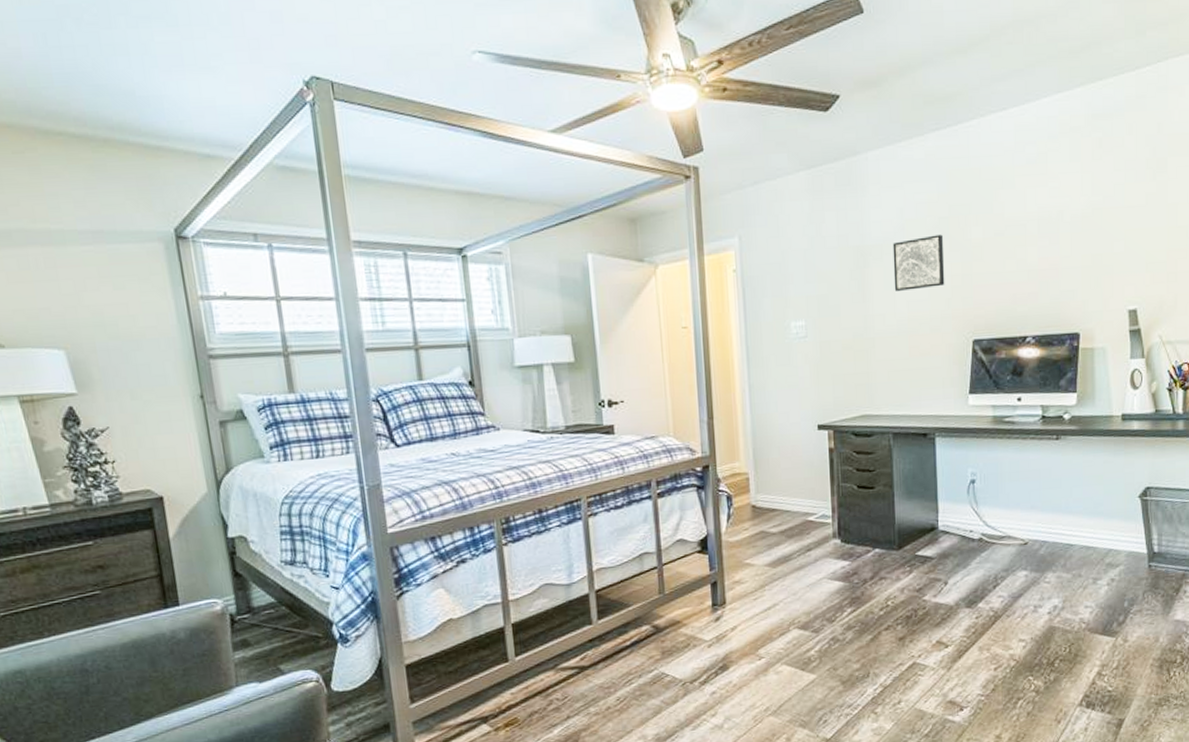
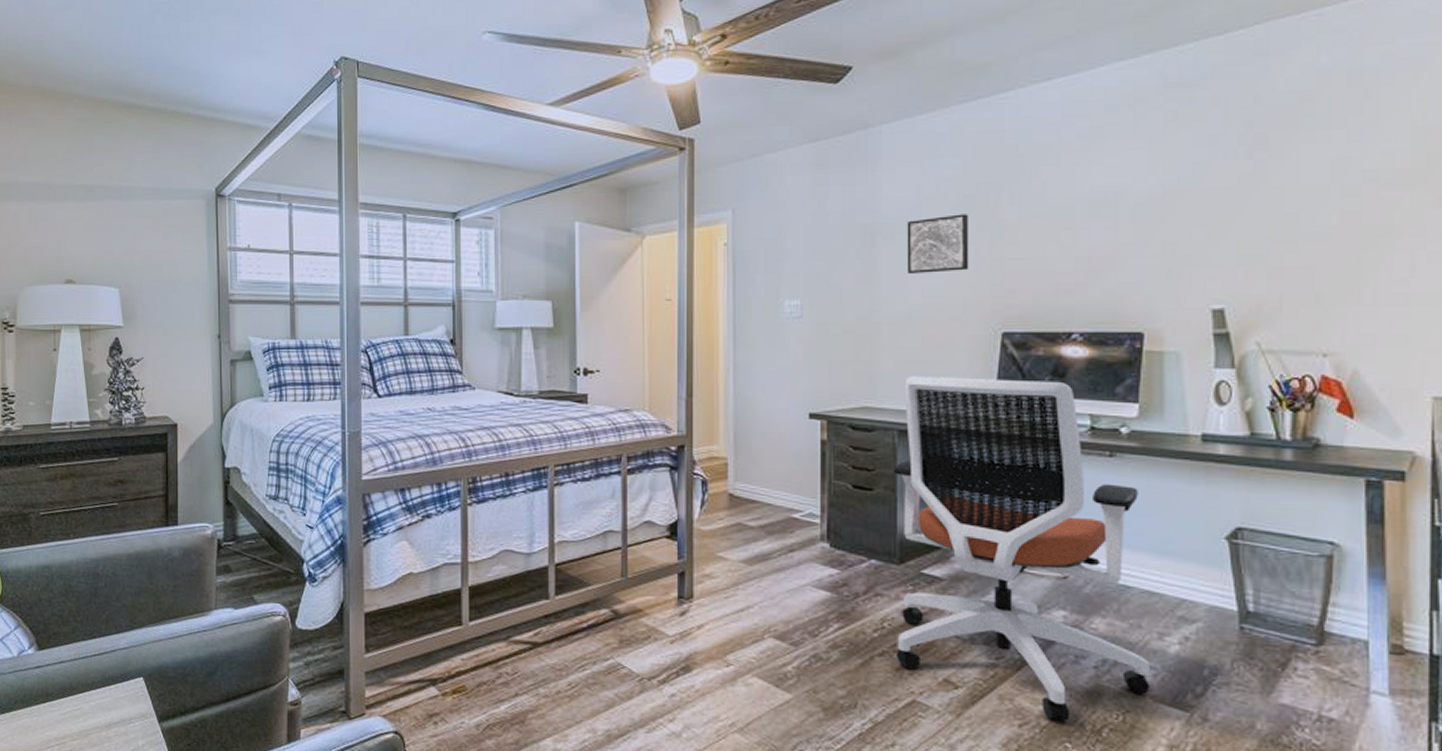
office chair: none [889,379,1087,661] -> present [892,375,1150,721]

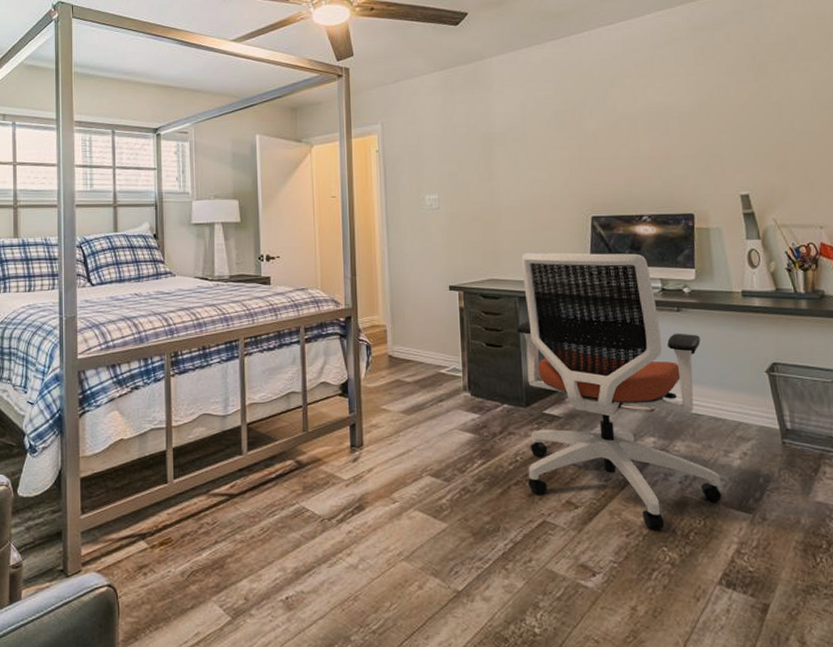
wall art: present [906,214,969,273] -> none [515,125,564,172]

